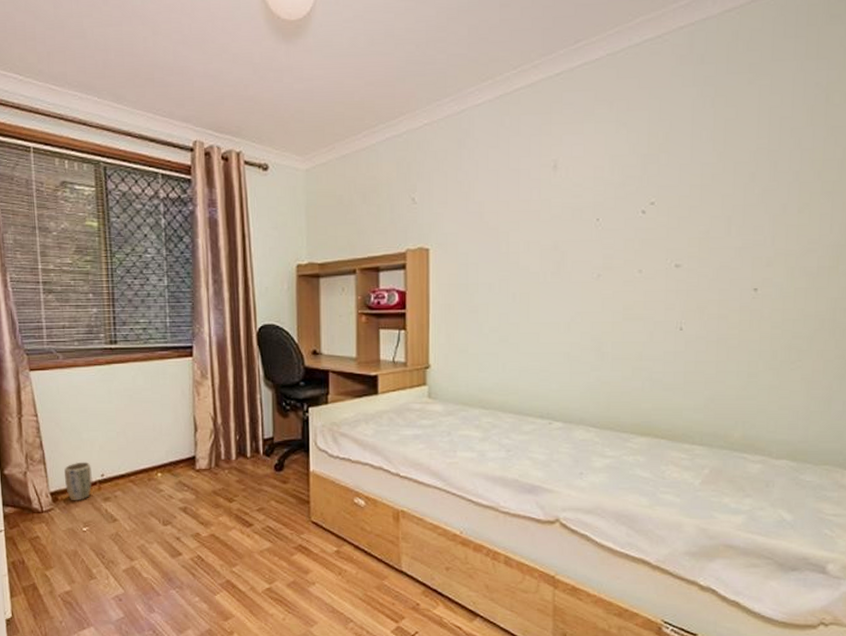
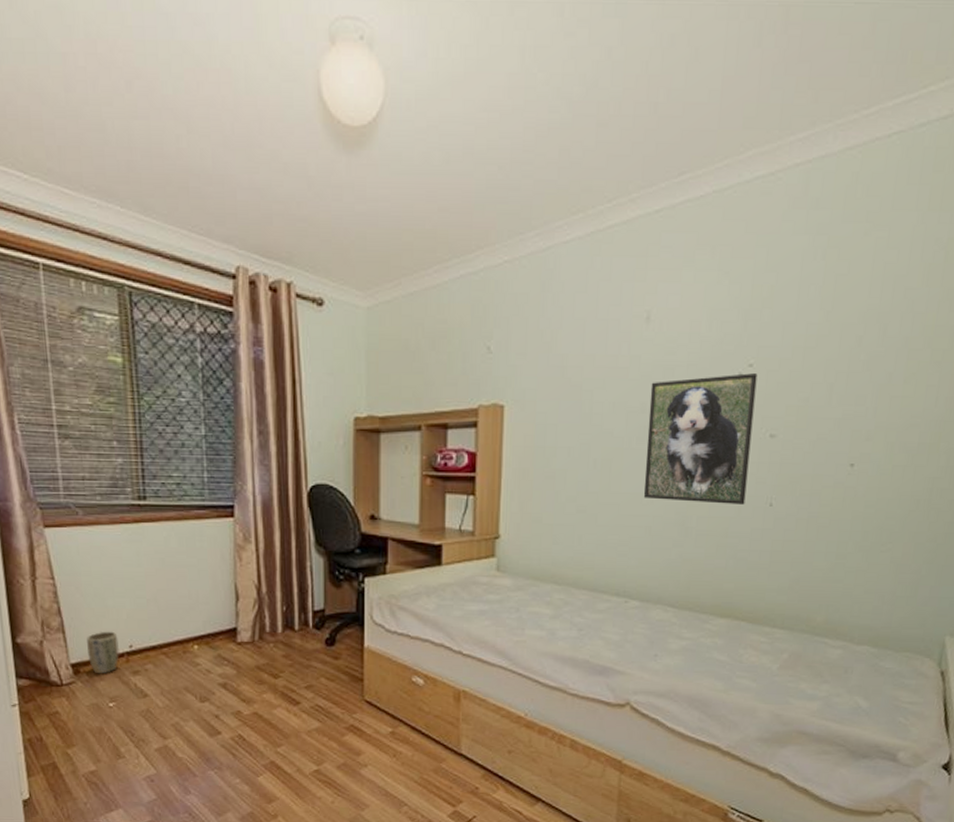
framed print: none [560,210,659,330] -> present [643,373,758,505]

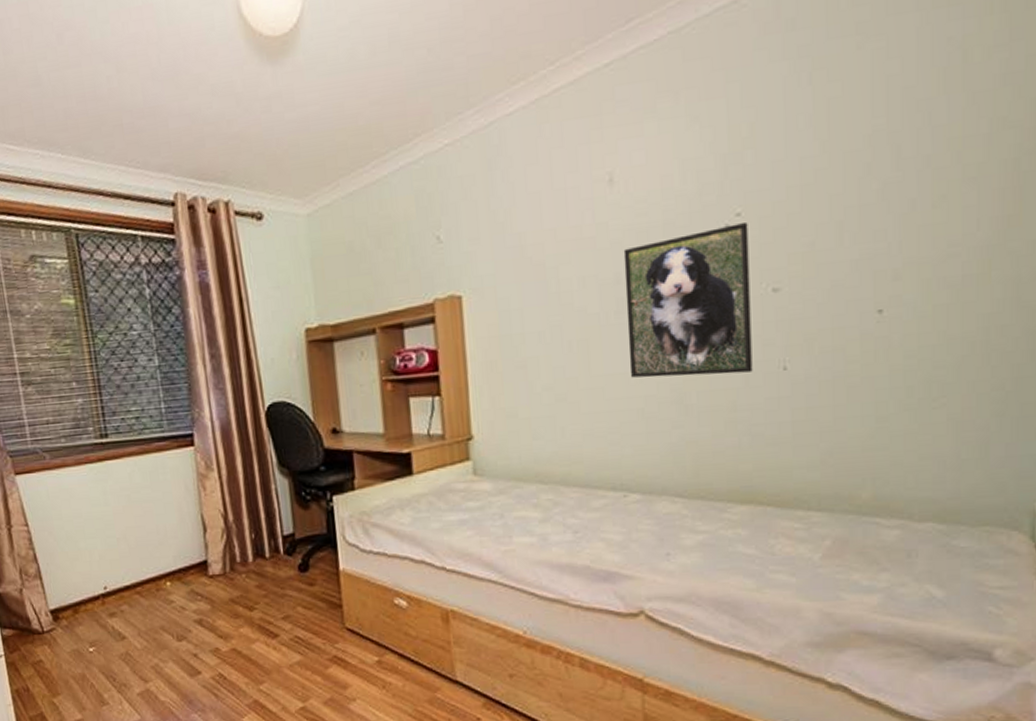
plant pot: present [87,631,119,674] -> none [63,574,95,619]

